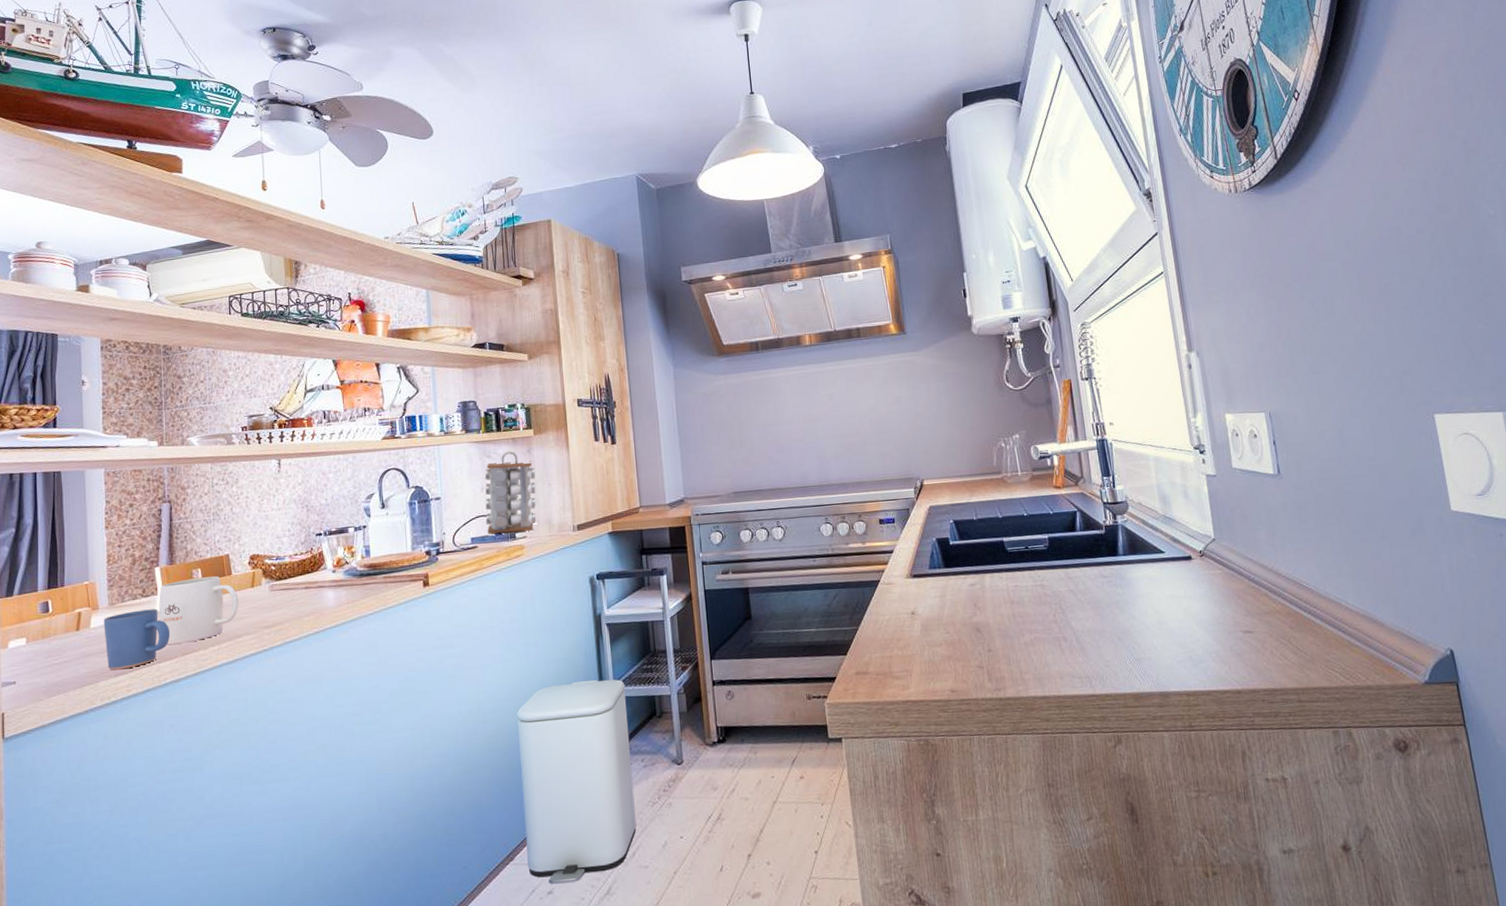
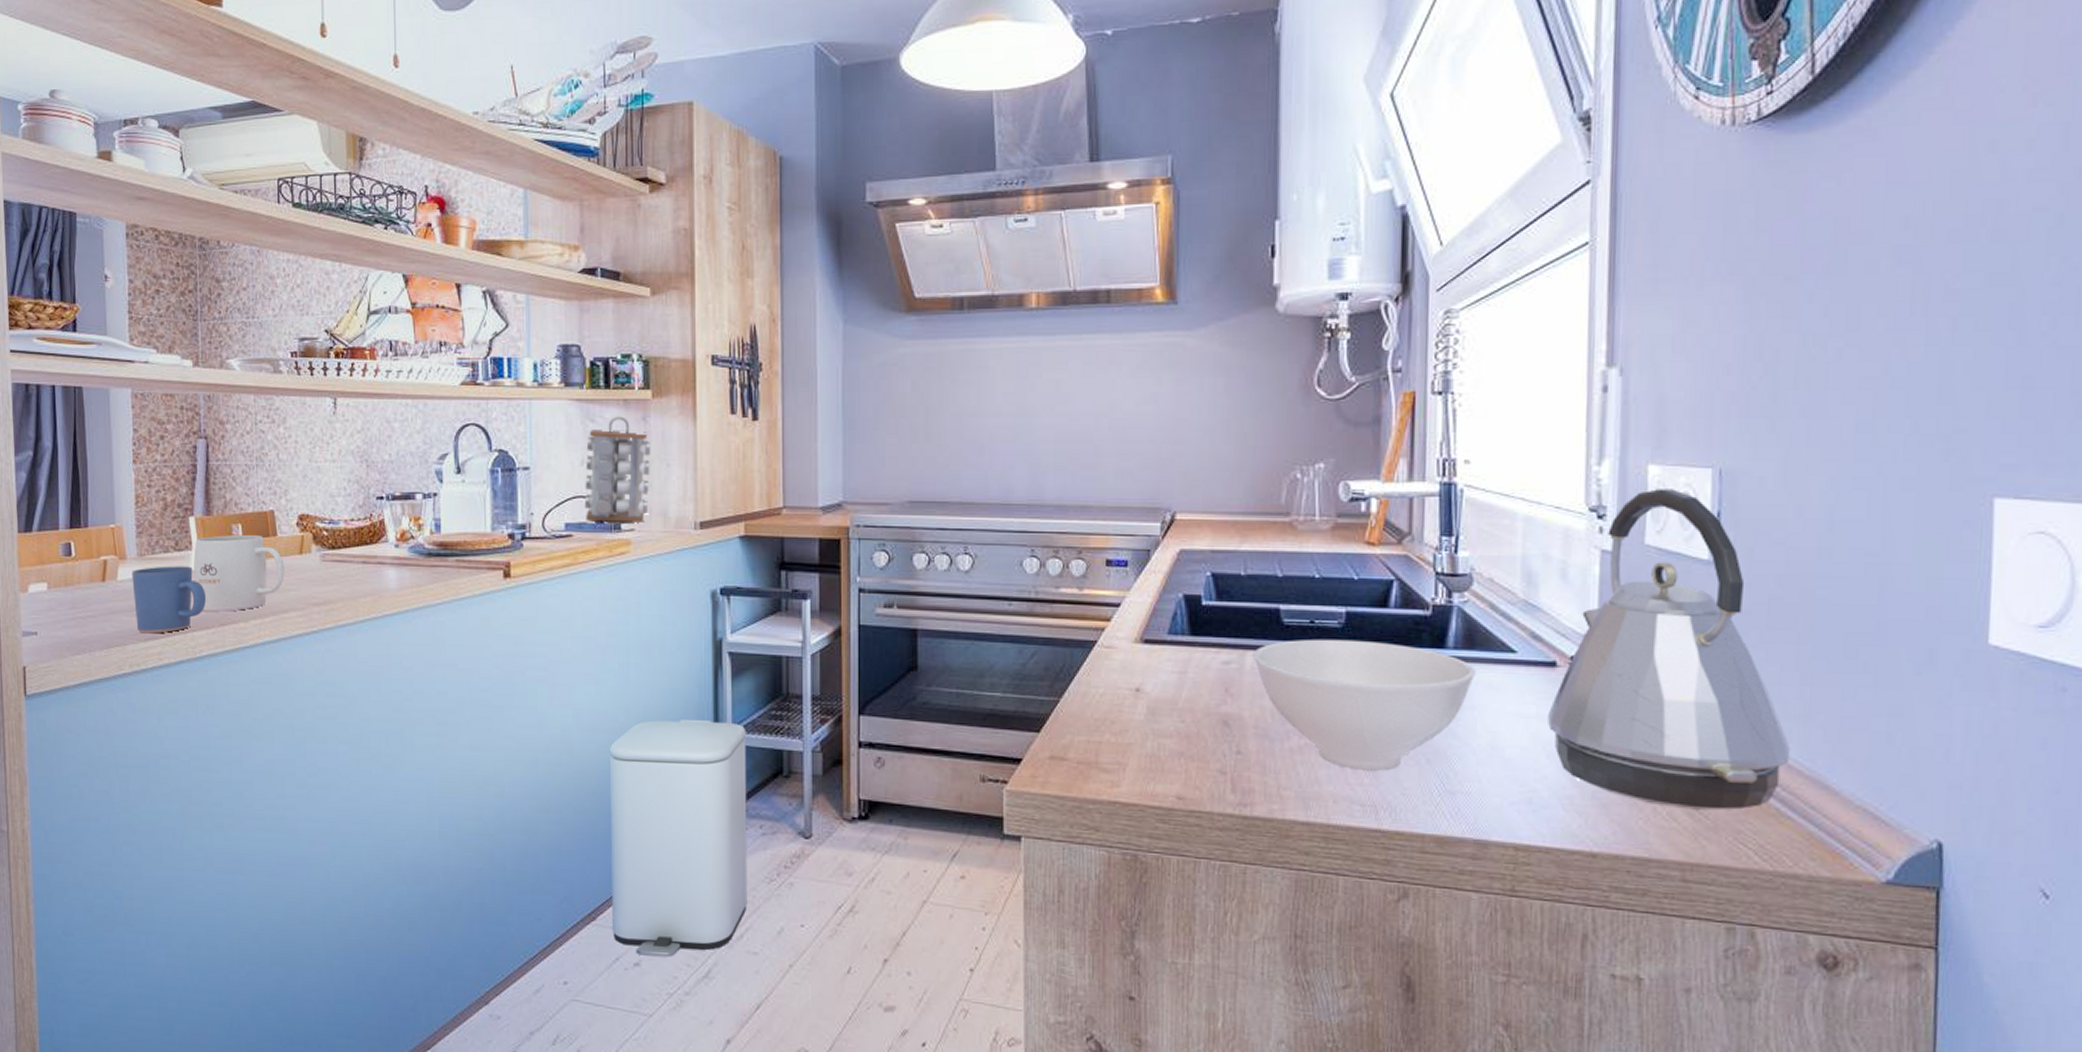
bowl: none [990,556,1141,652] -> present [1253,638,1475,771]
kettle: none [1191,428,1349,650] -> present [1547,489,1791,811]

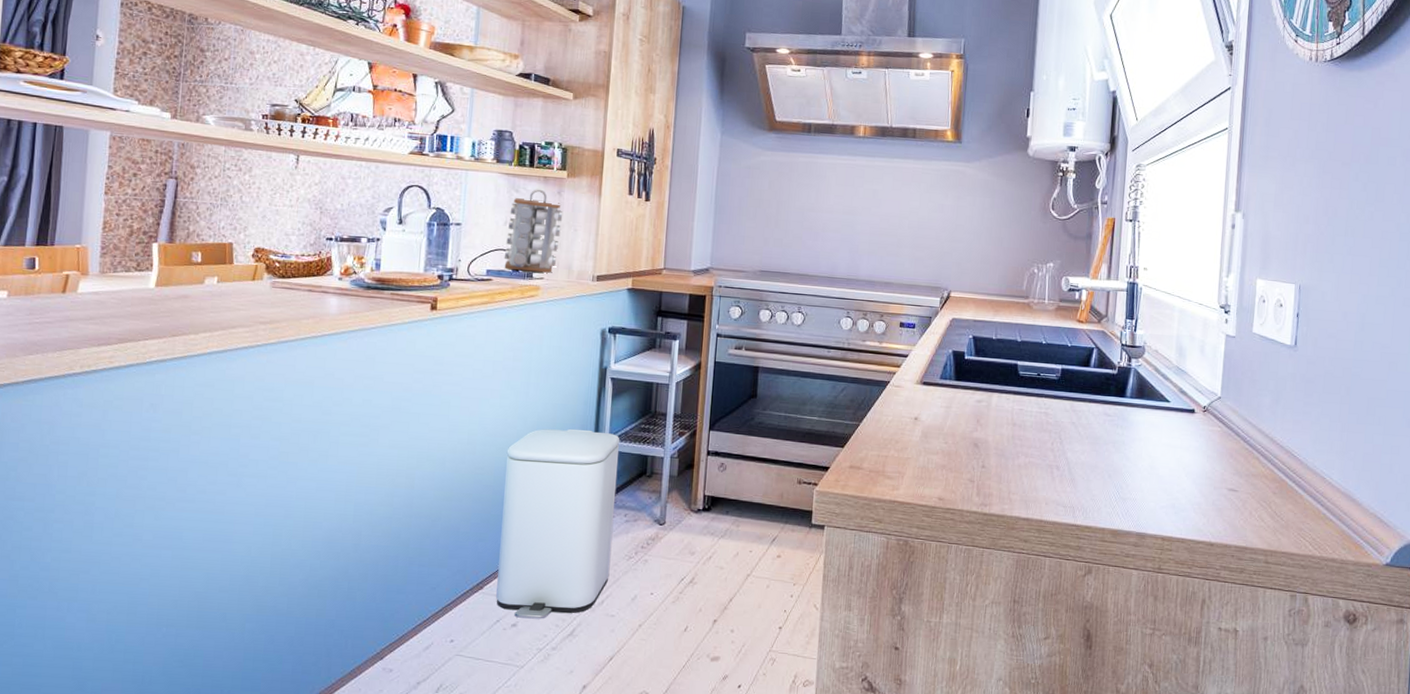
mug: present [132,566,207,634] -> none [91,283,162,340]
mug: present [193,534,285,612] -> none [151,260,237,325]
bowl: present [1253,638,1475,771] -> none [997,387,1143,483]
kettle: present [1547,489,1791,811] -> none [1187,295,1334,515]

